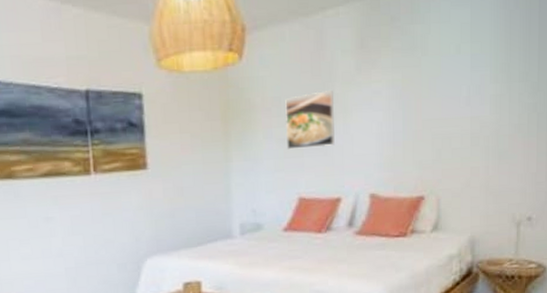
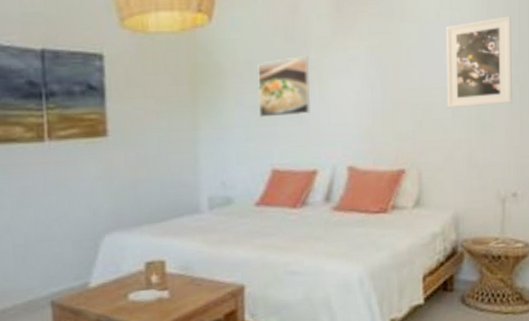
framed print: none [465,47,531,138] -> present [445,16,512,109]

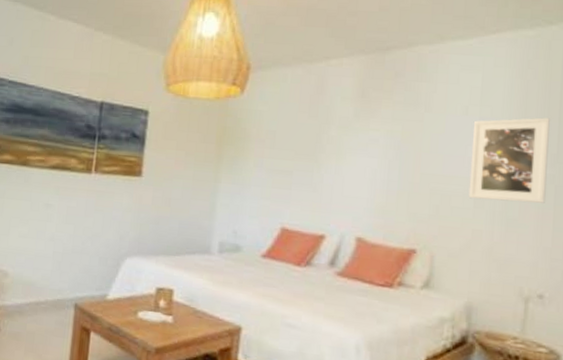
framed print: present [257,56,310,118] -> none [276,131,329,184]

